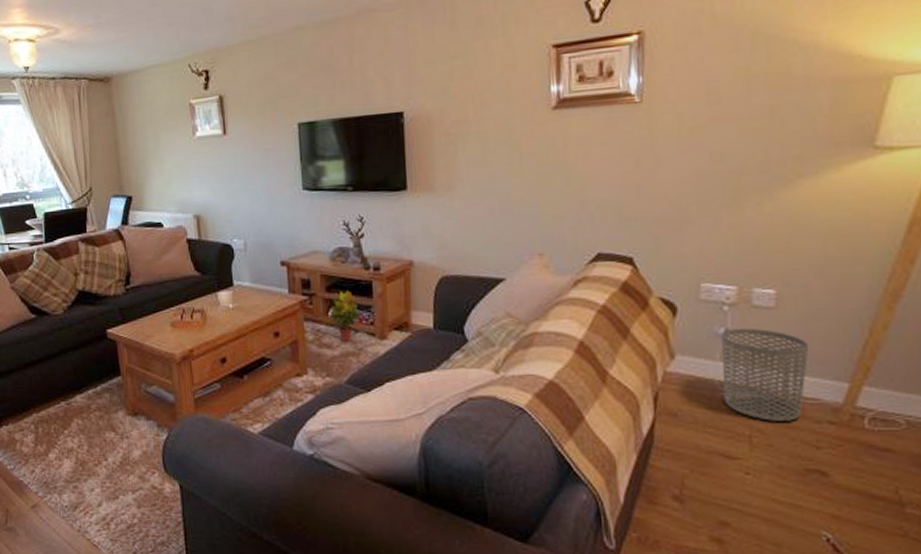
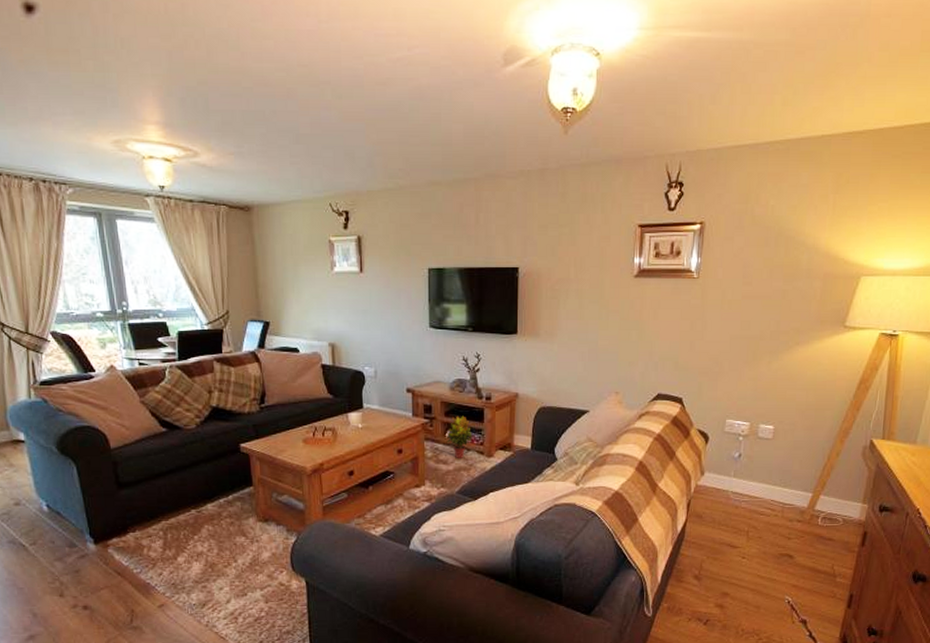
waste bin: present [721,328,809,421] -> none [733,453,791,520]

